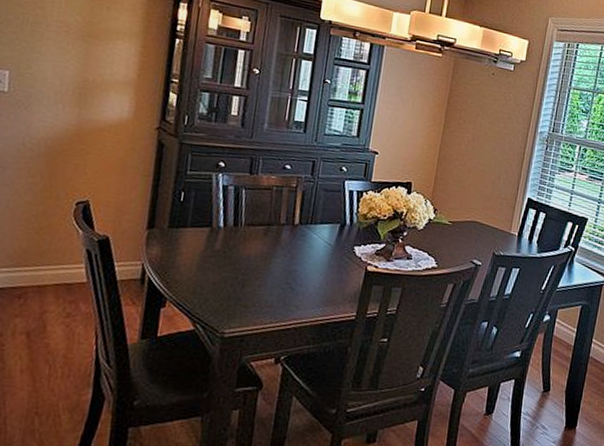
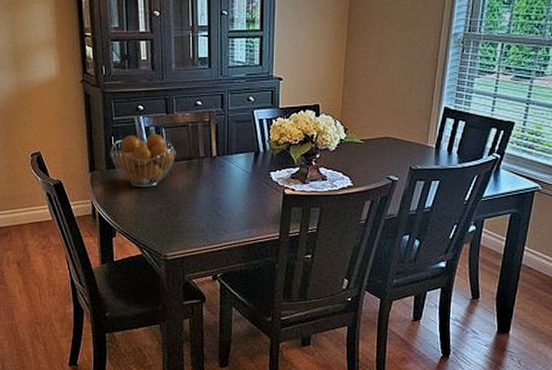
fruit basket: none [175,193,256,253] -> present [110,133,177,188]

